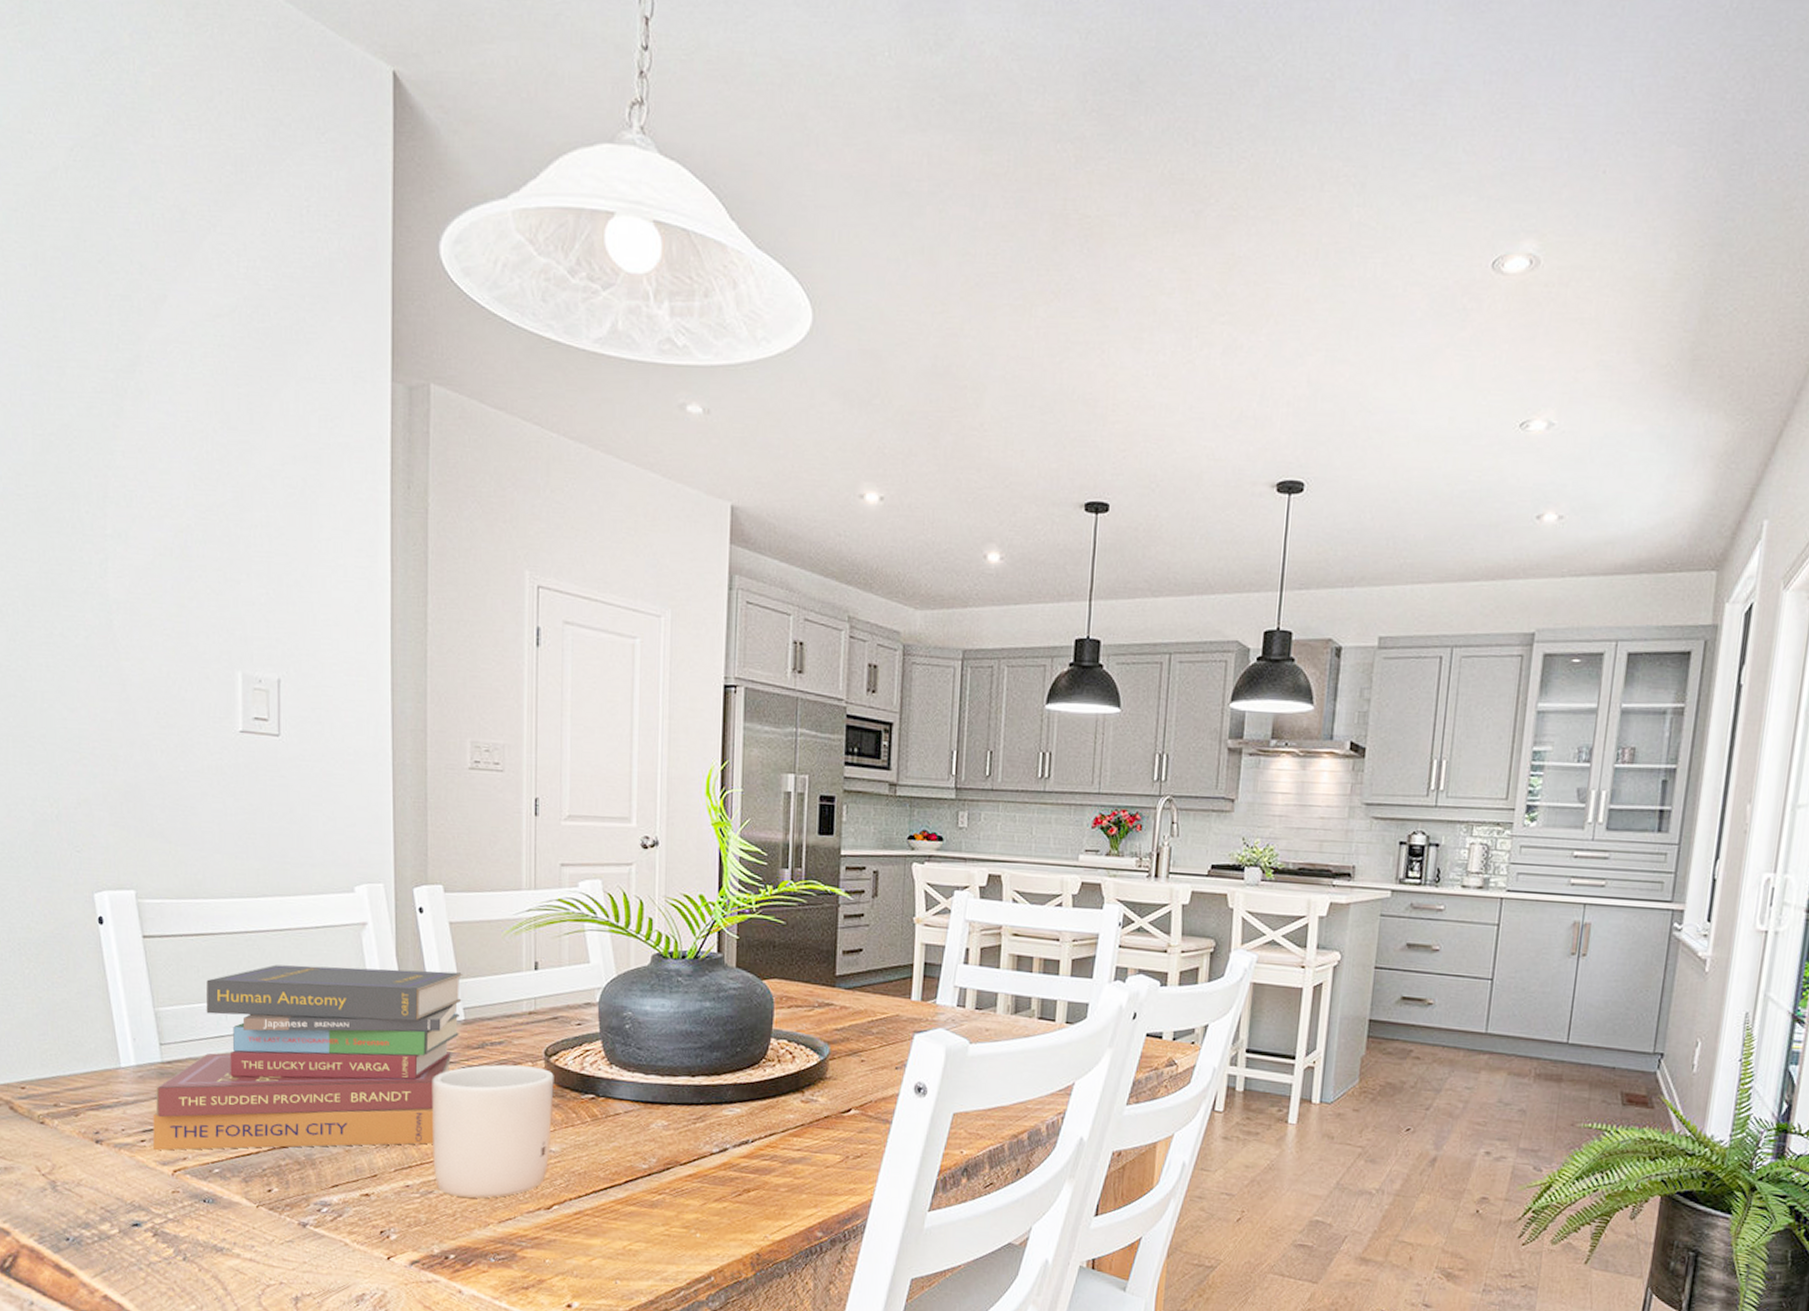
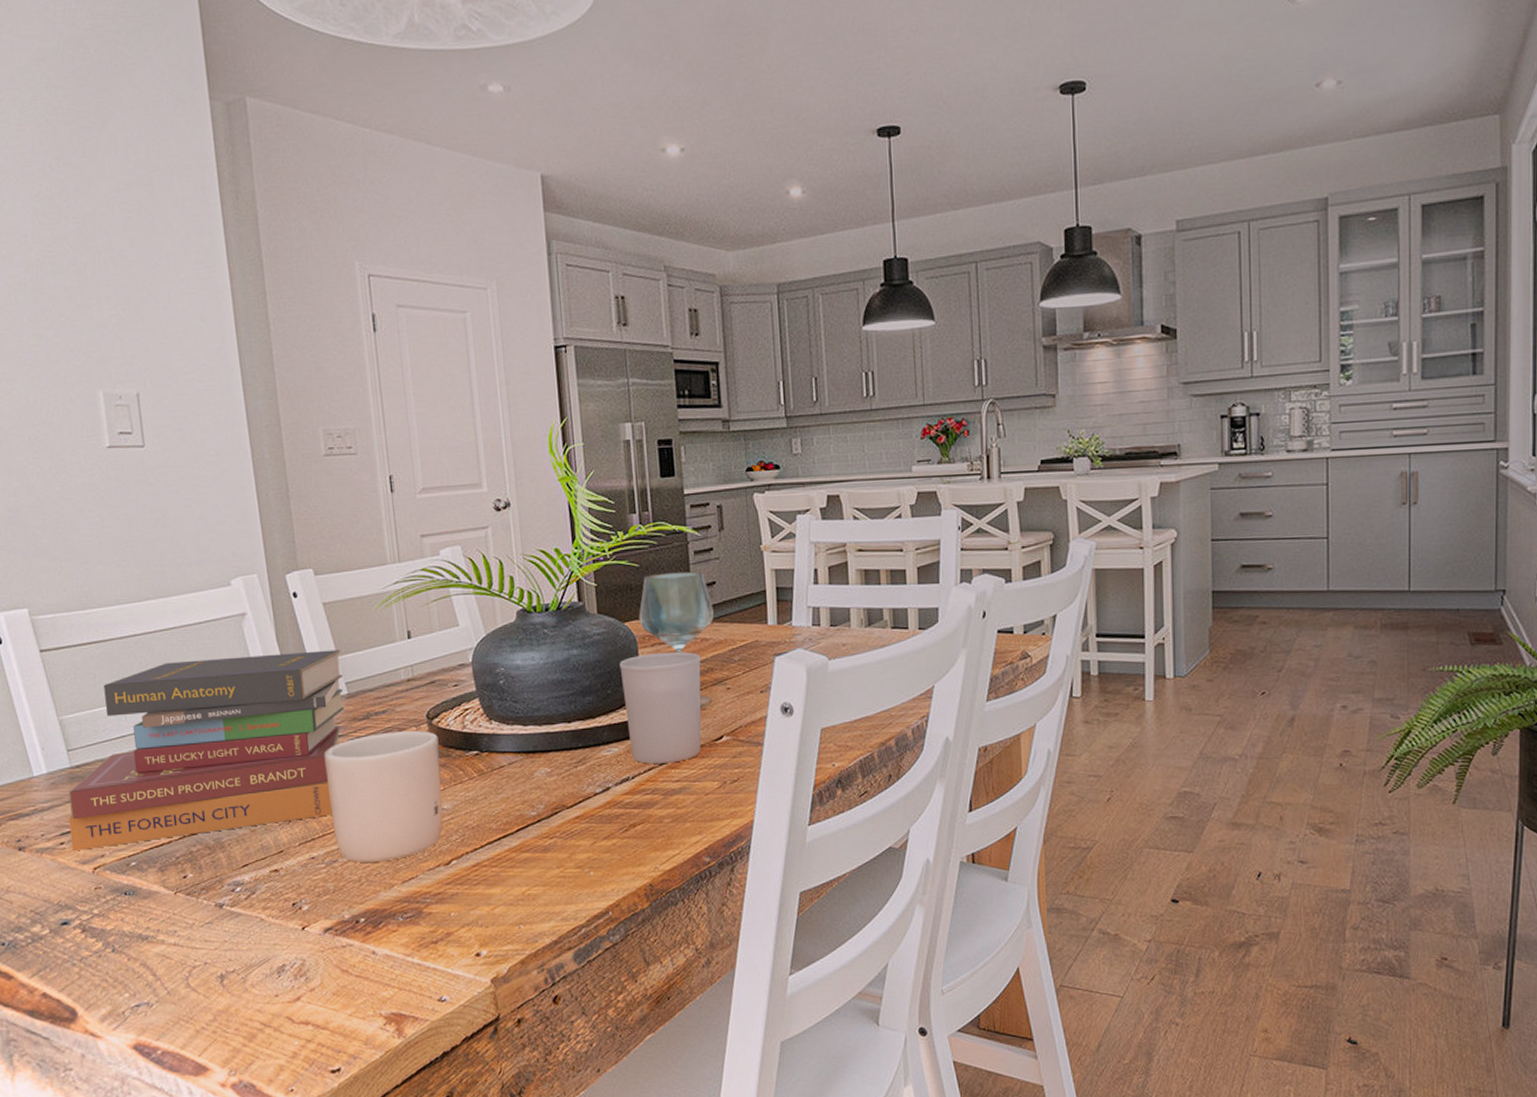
candle holder: none [752,1015,838,1131] -> present [619,651,702,764]
wine glass: none [778,933,857,1078] -> present [639,571,714,708]

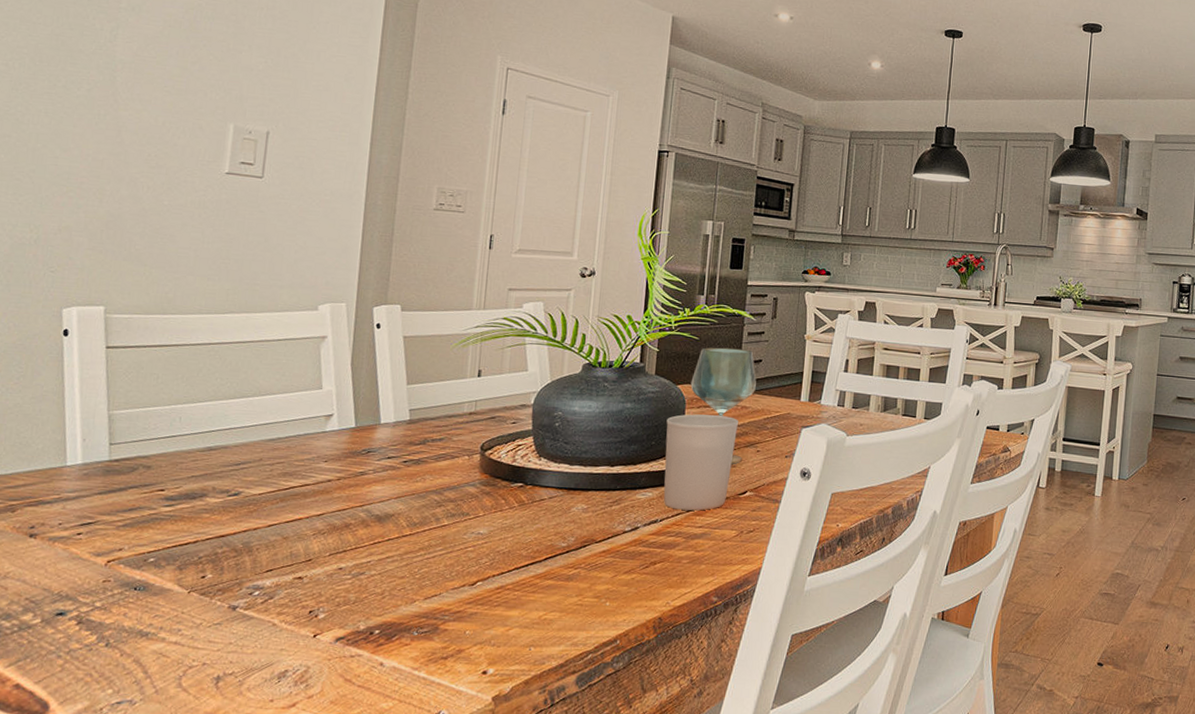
books: present [68,650,344,851] -> none [89,372,411,543]
mug: present [323,731,443,862] -> none [366,458,488,578]

